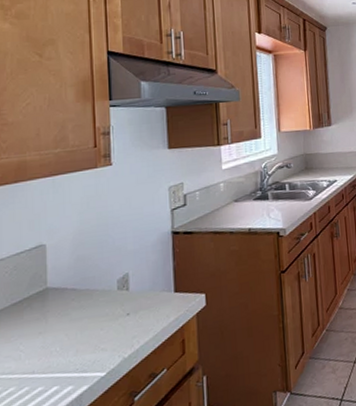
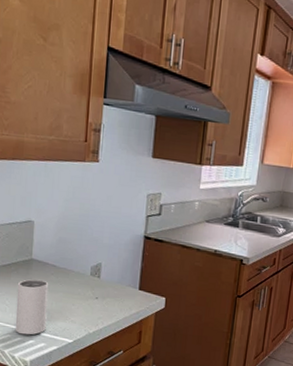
mug: none [32,309,72,383] -> present [15,279,49,335]

